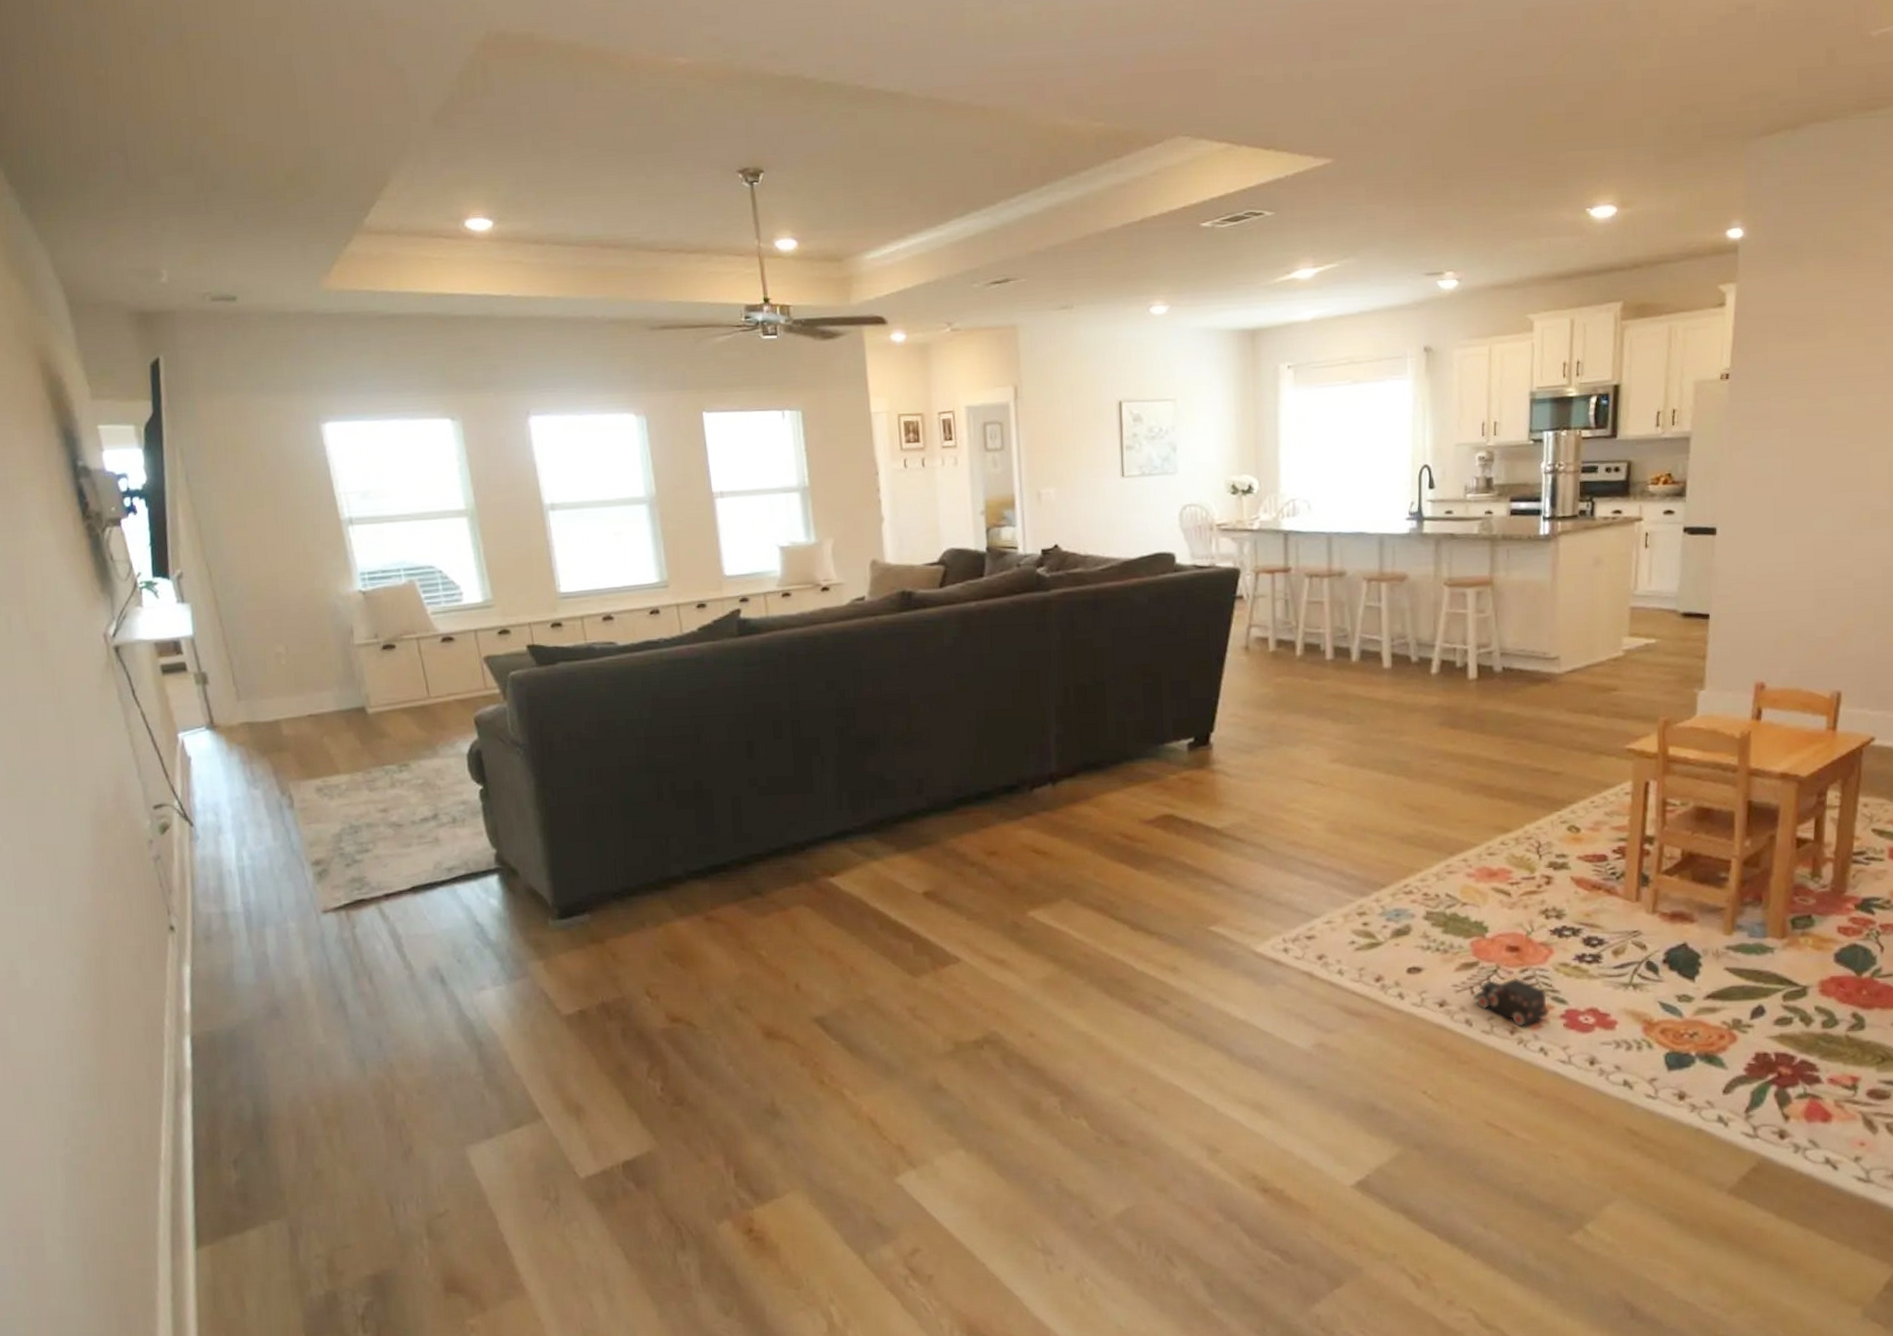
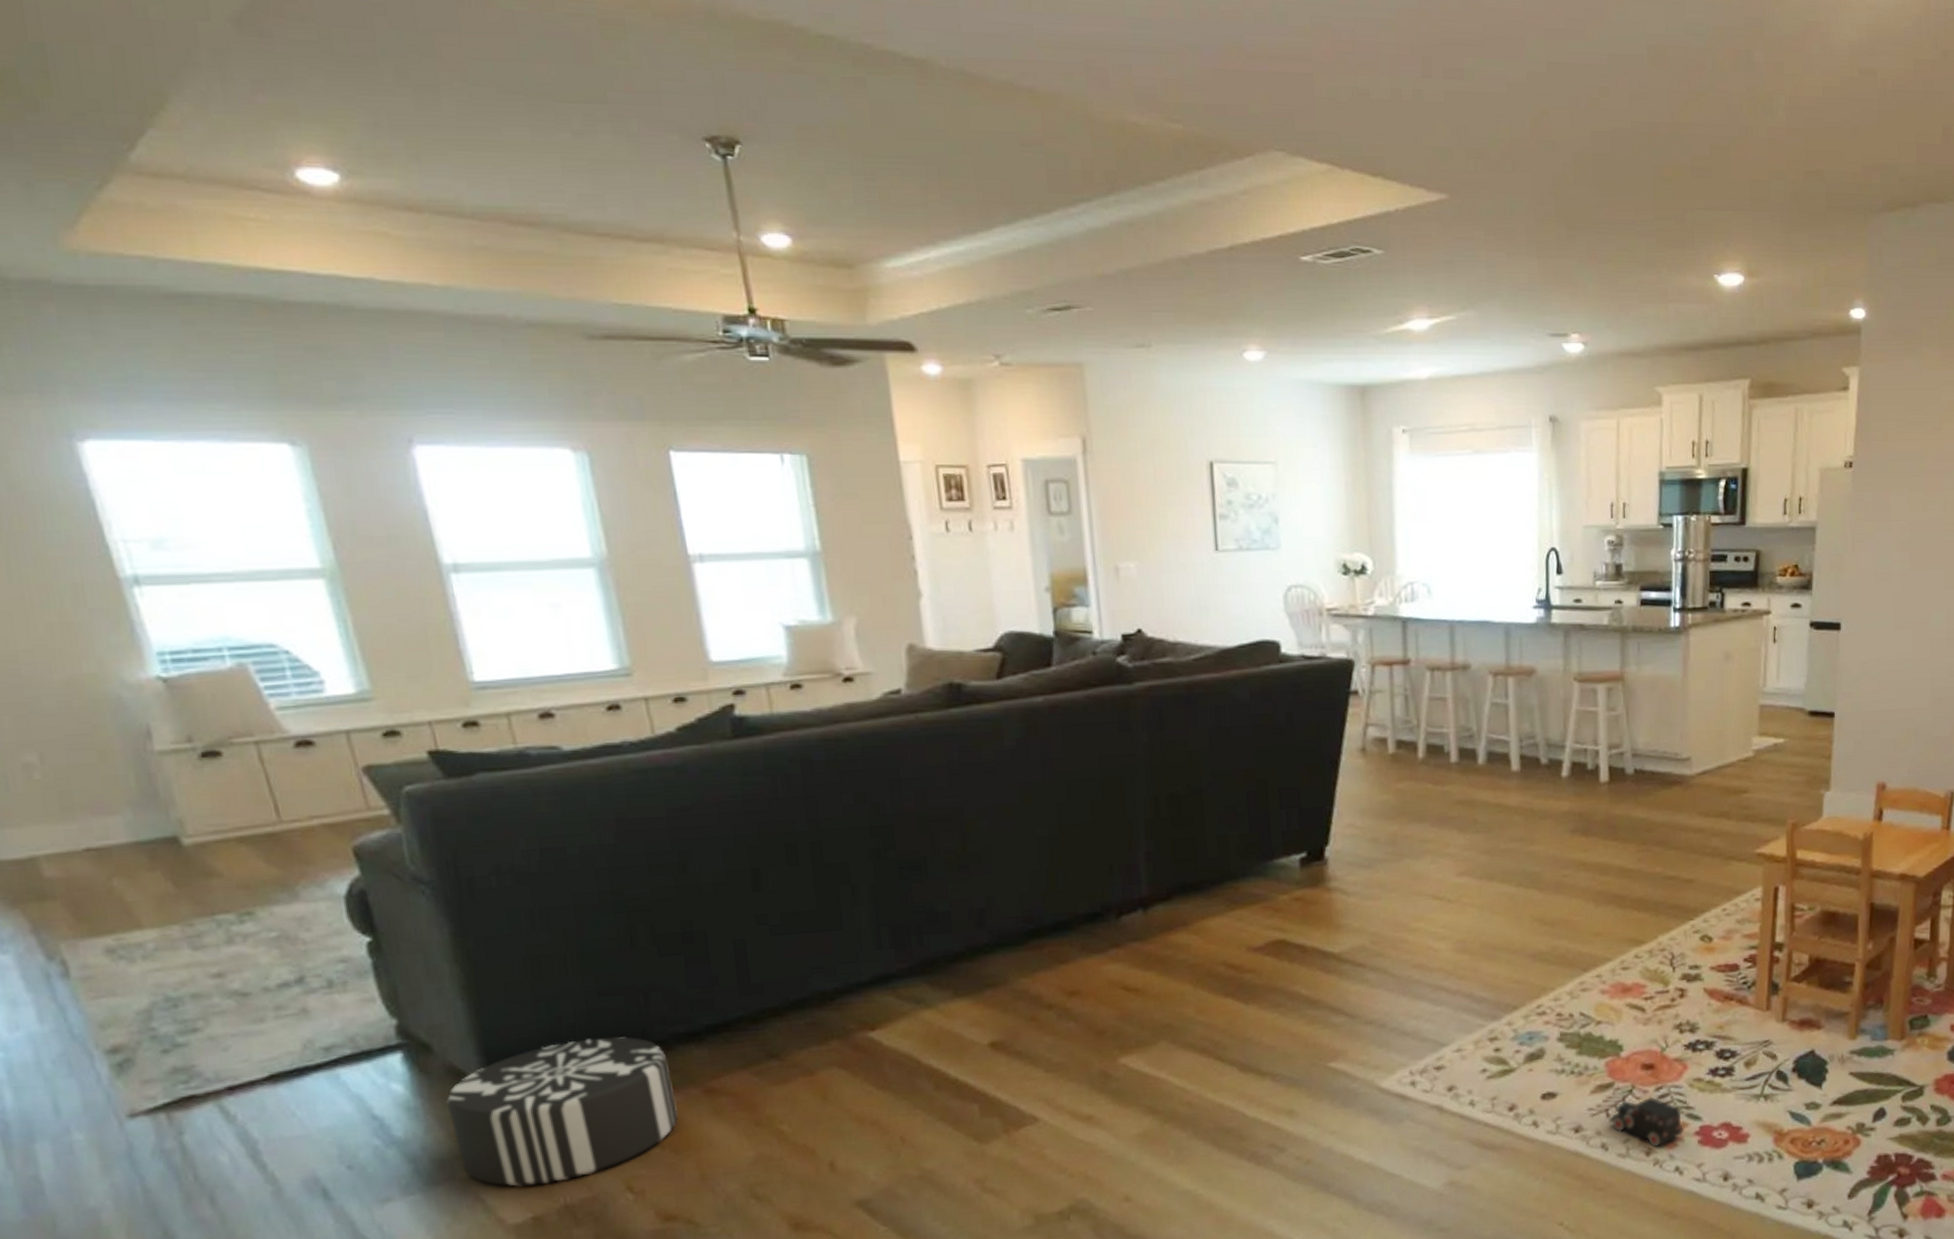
pouf: none [525,871,685,985] -> present [446,1037,678,1187]

